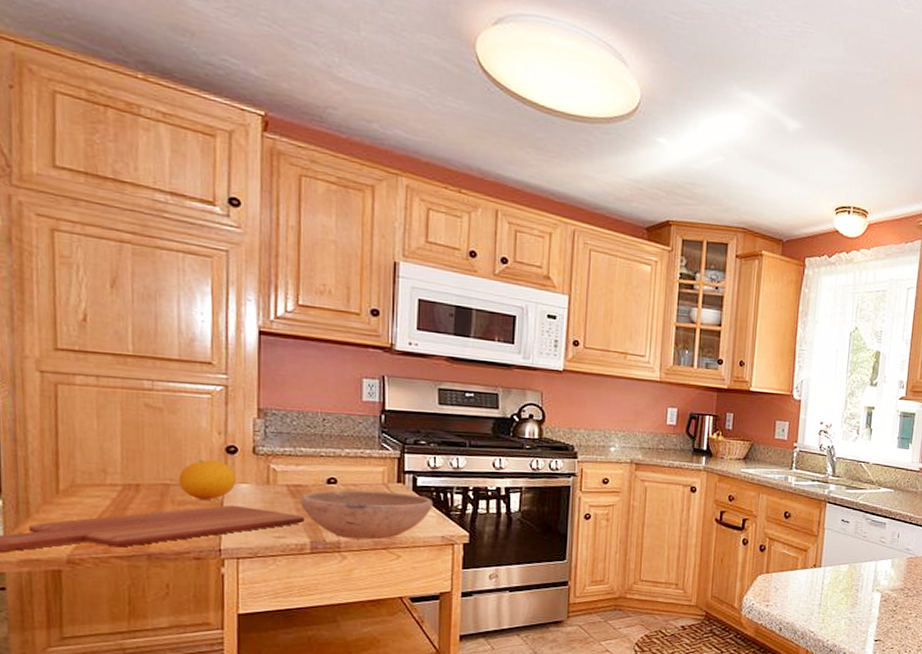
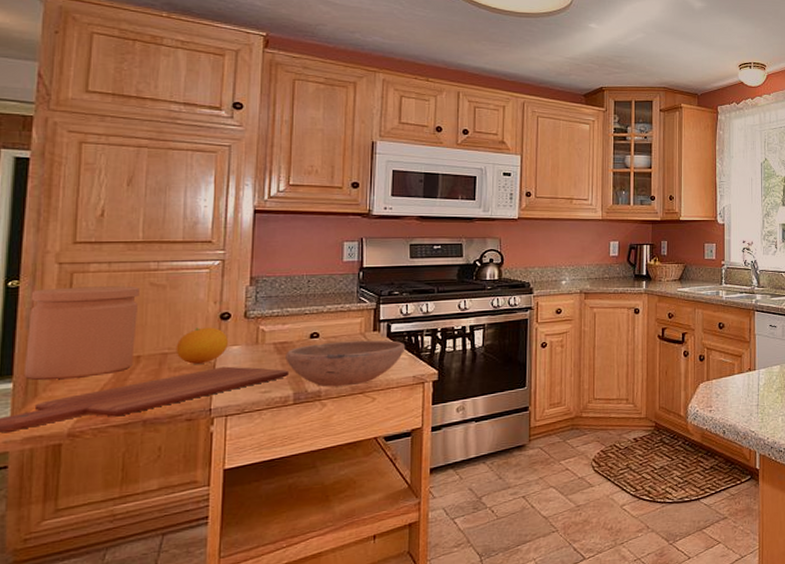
jar: none [12,399,134,503] -> present [23,286,139,381]

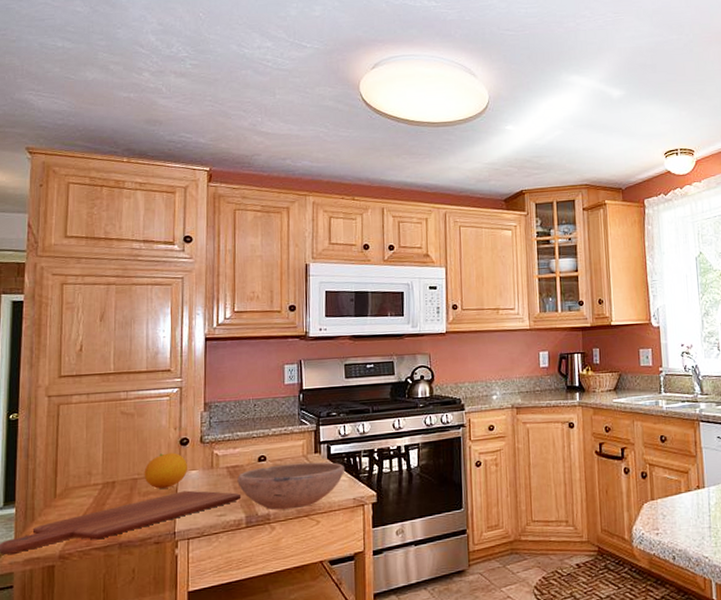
jar: present [23,286,139,381] -> none [23,415,113,506]

